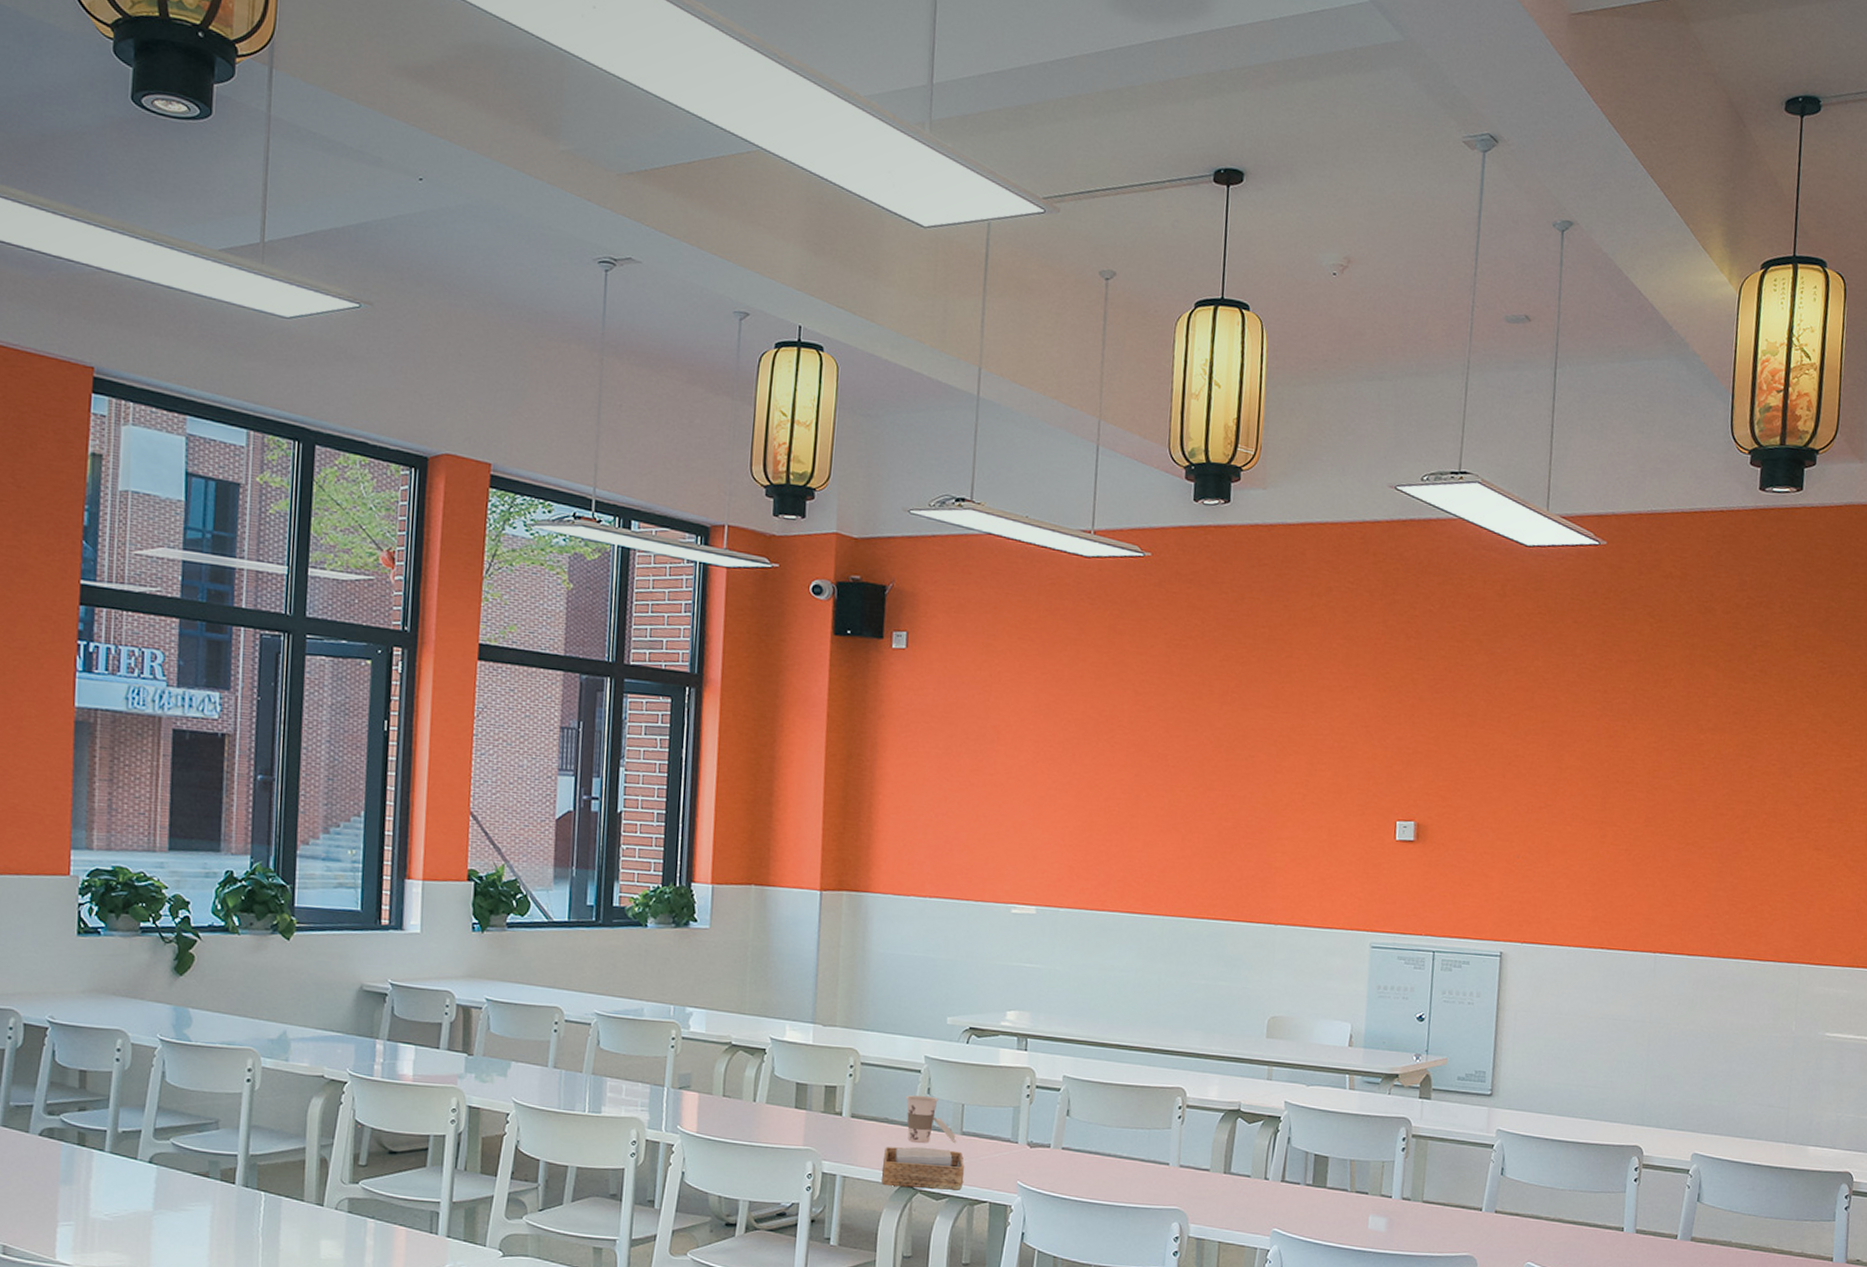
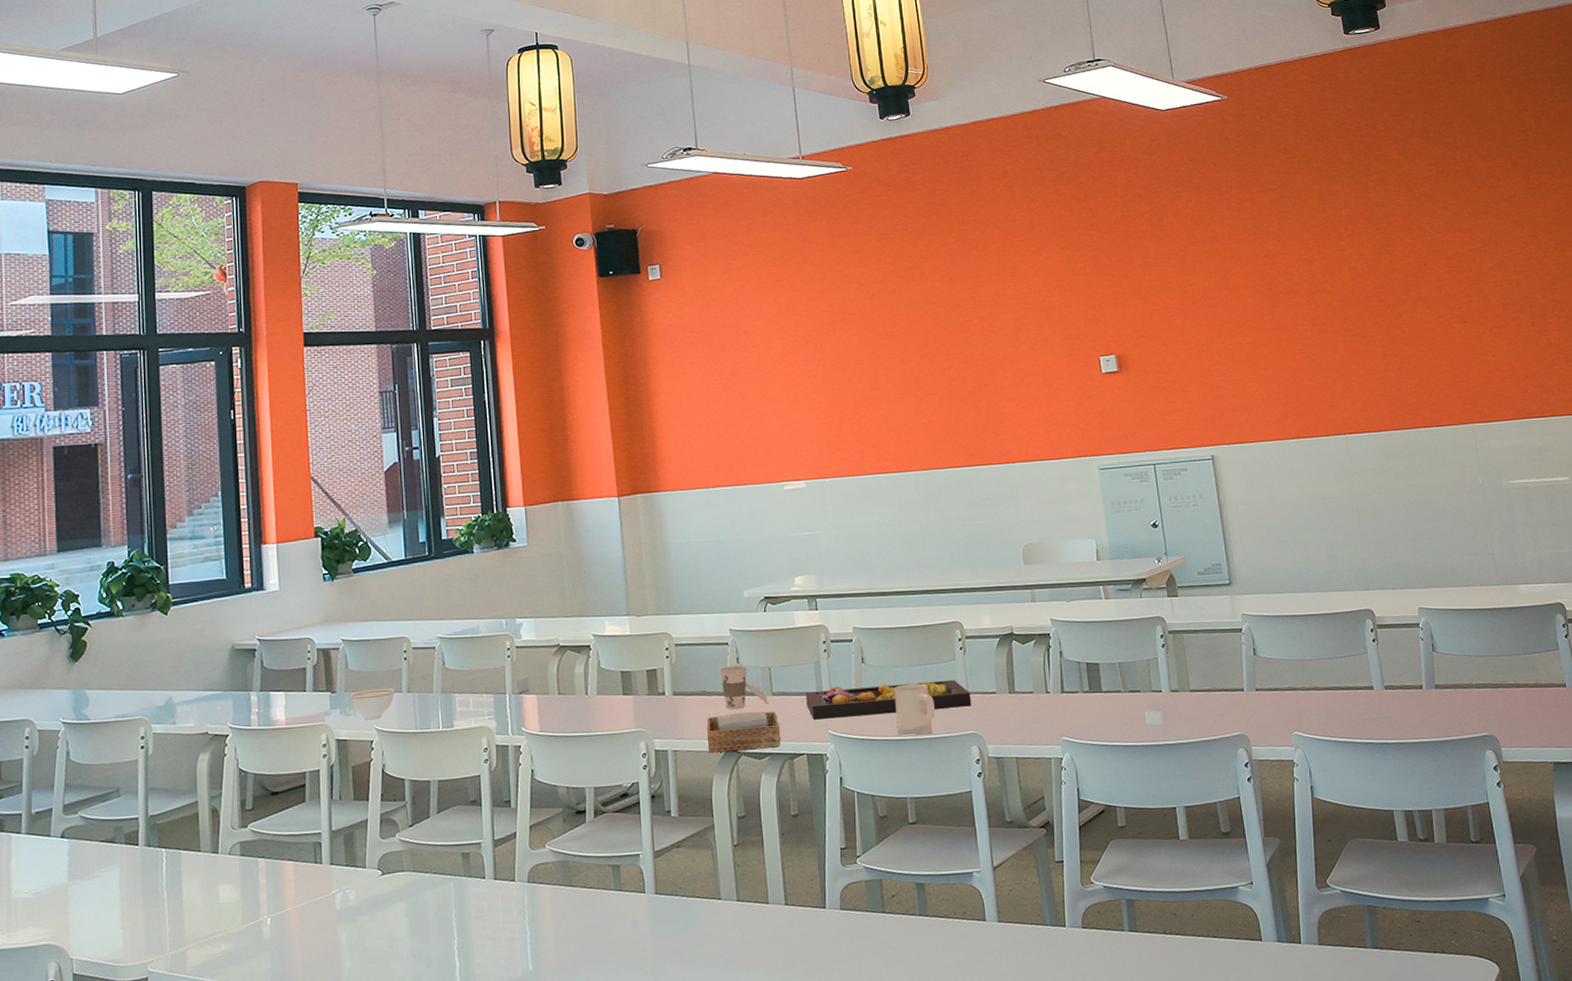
bowl: none [488,1058,541,1092] -> present [350,688,396,721]
food tray: none [998,1136,1182,1180] -> present [806,679,972,720]
cup: none [1093,1145,1140,1204] -> present [893,683,935,738]

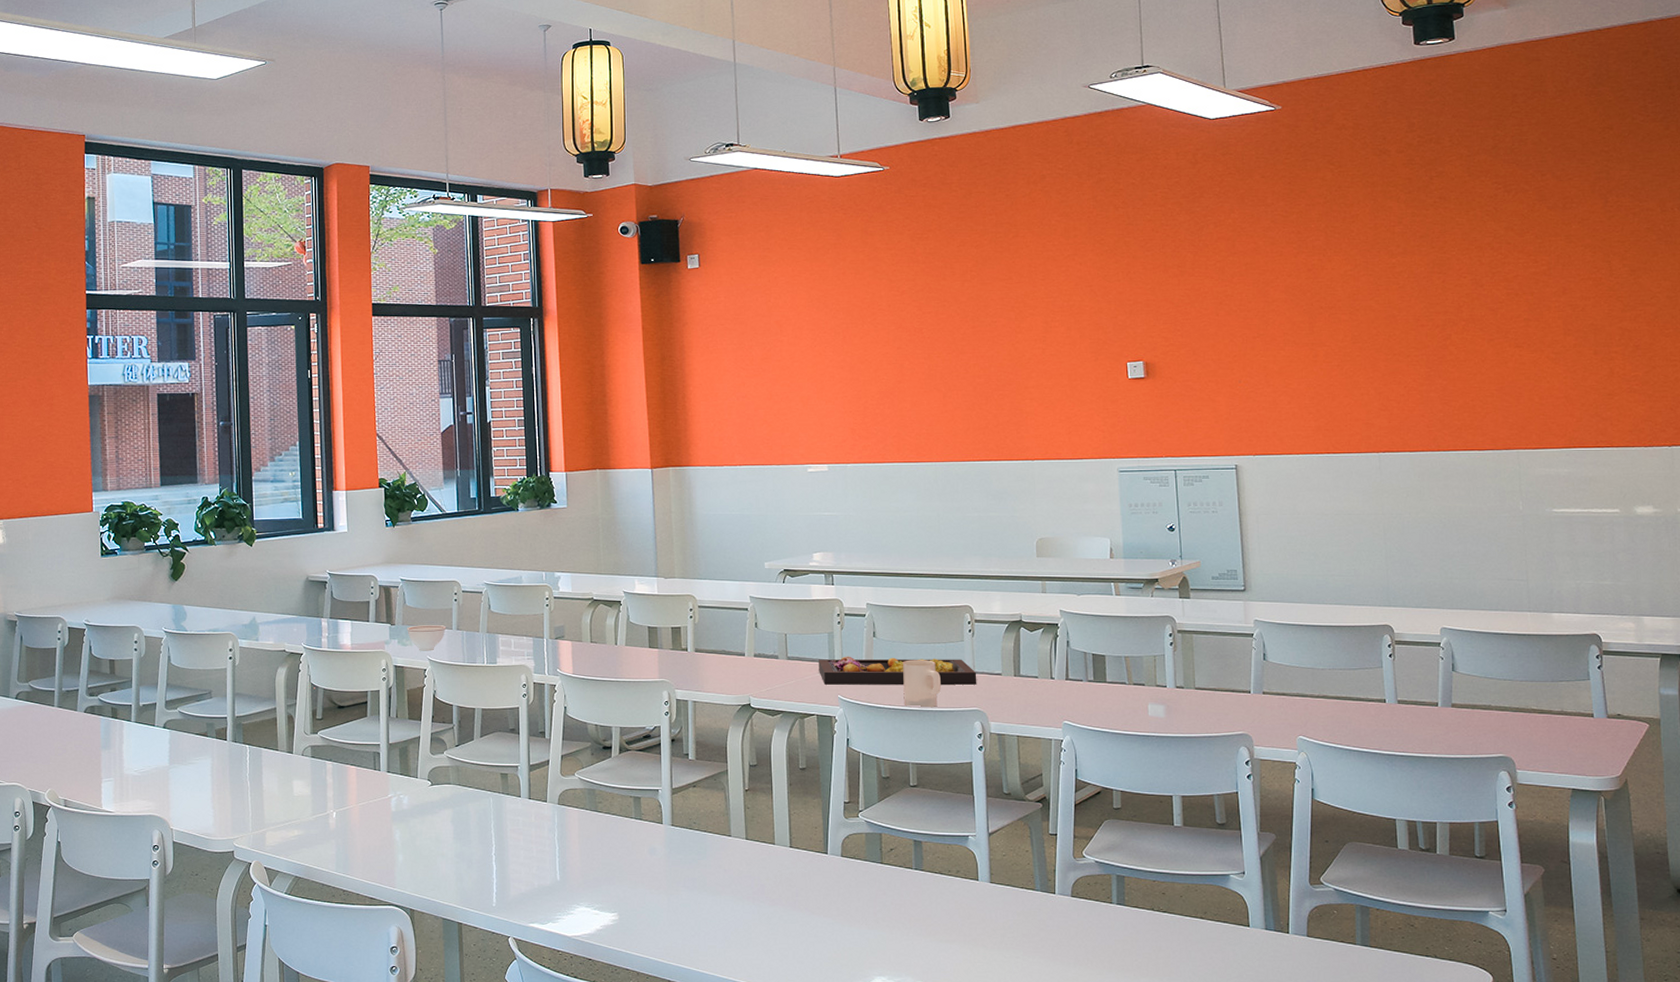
napkin holder: present [707,711,780,754] -> none [725,672,792,708]
cup: present [719,664,768,710] -> none [738,629,783,670]

